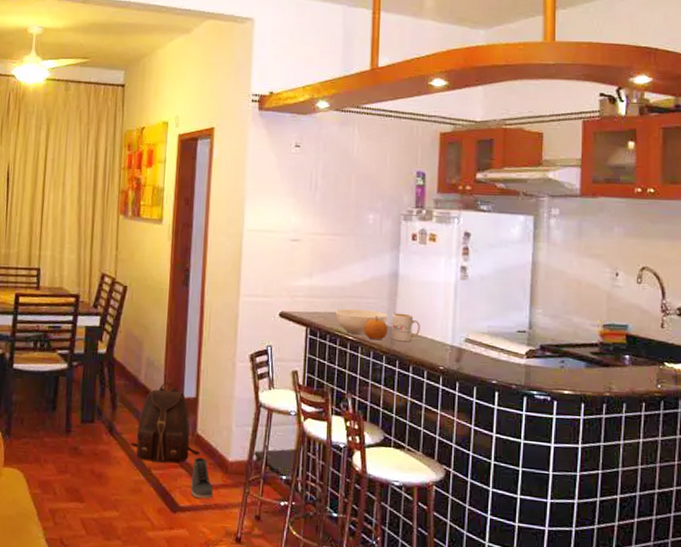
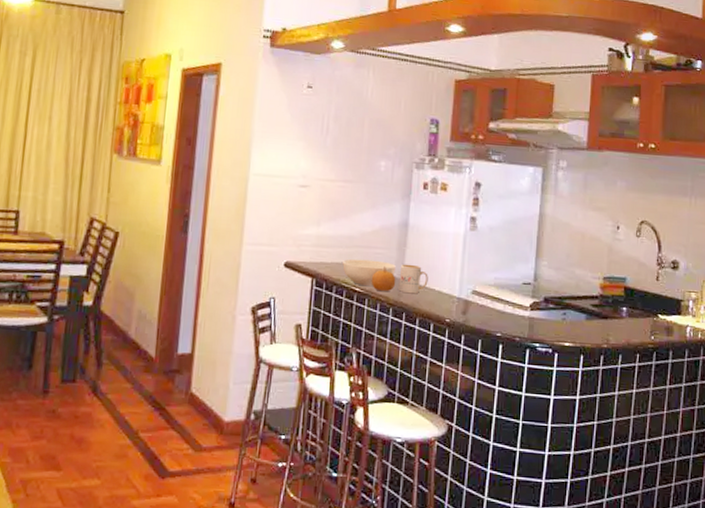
backpack: present [131,382,201,464] -> none [117,337,194,425]
sneaker: present [191,458,214,499] -> none [182,418,207,463]

